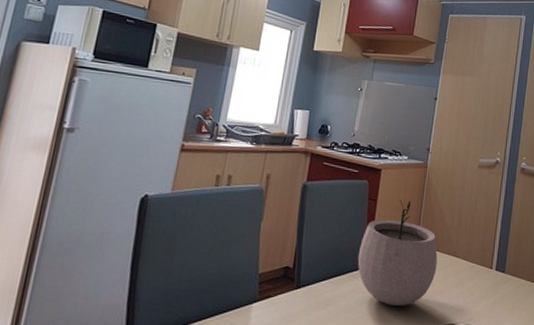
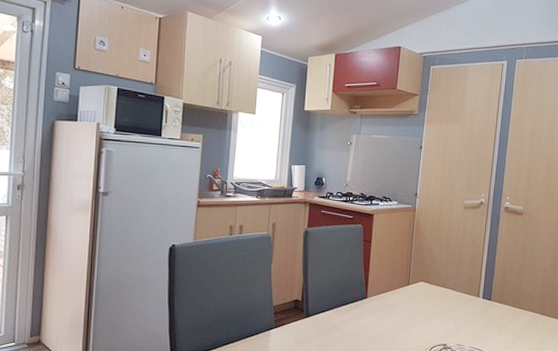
plant pot: present [357,200,438,306] -> none [357,240,429,330]

